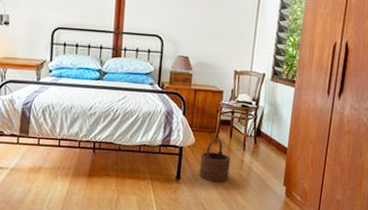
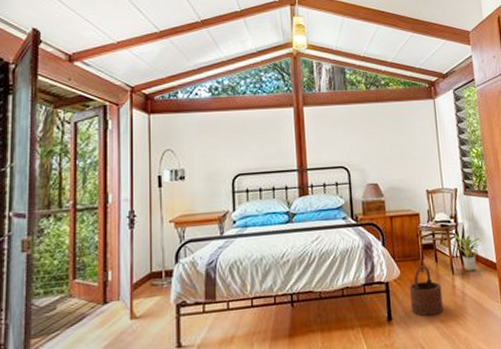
potted plant: none [247,116,278,151] -> present [449,235,482,271]

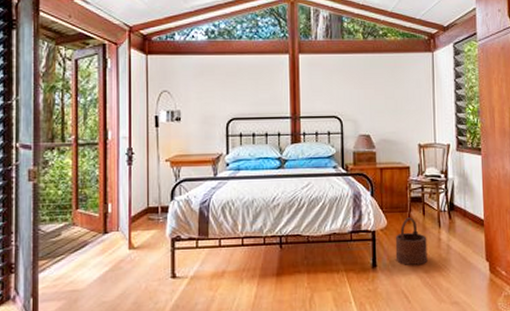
potted plant: present [449,235,482,271] -> none [438,190,471,226]

